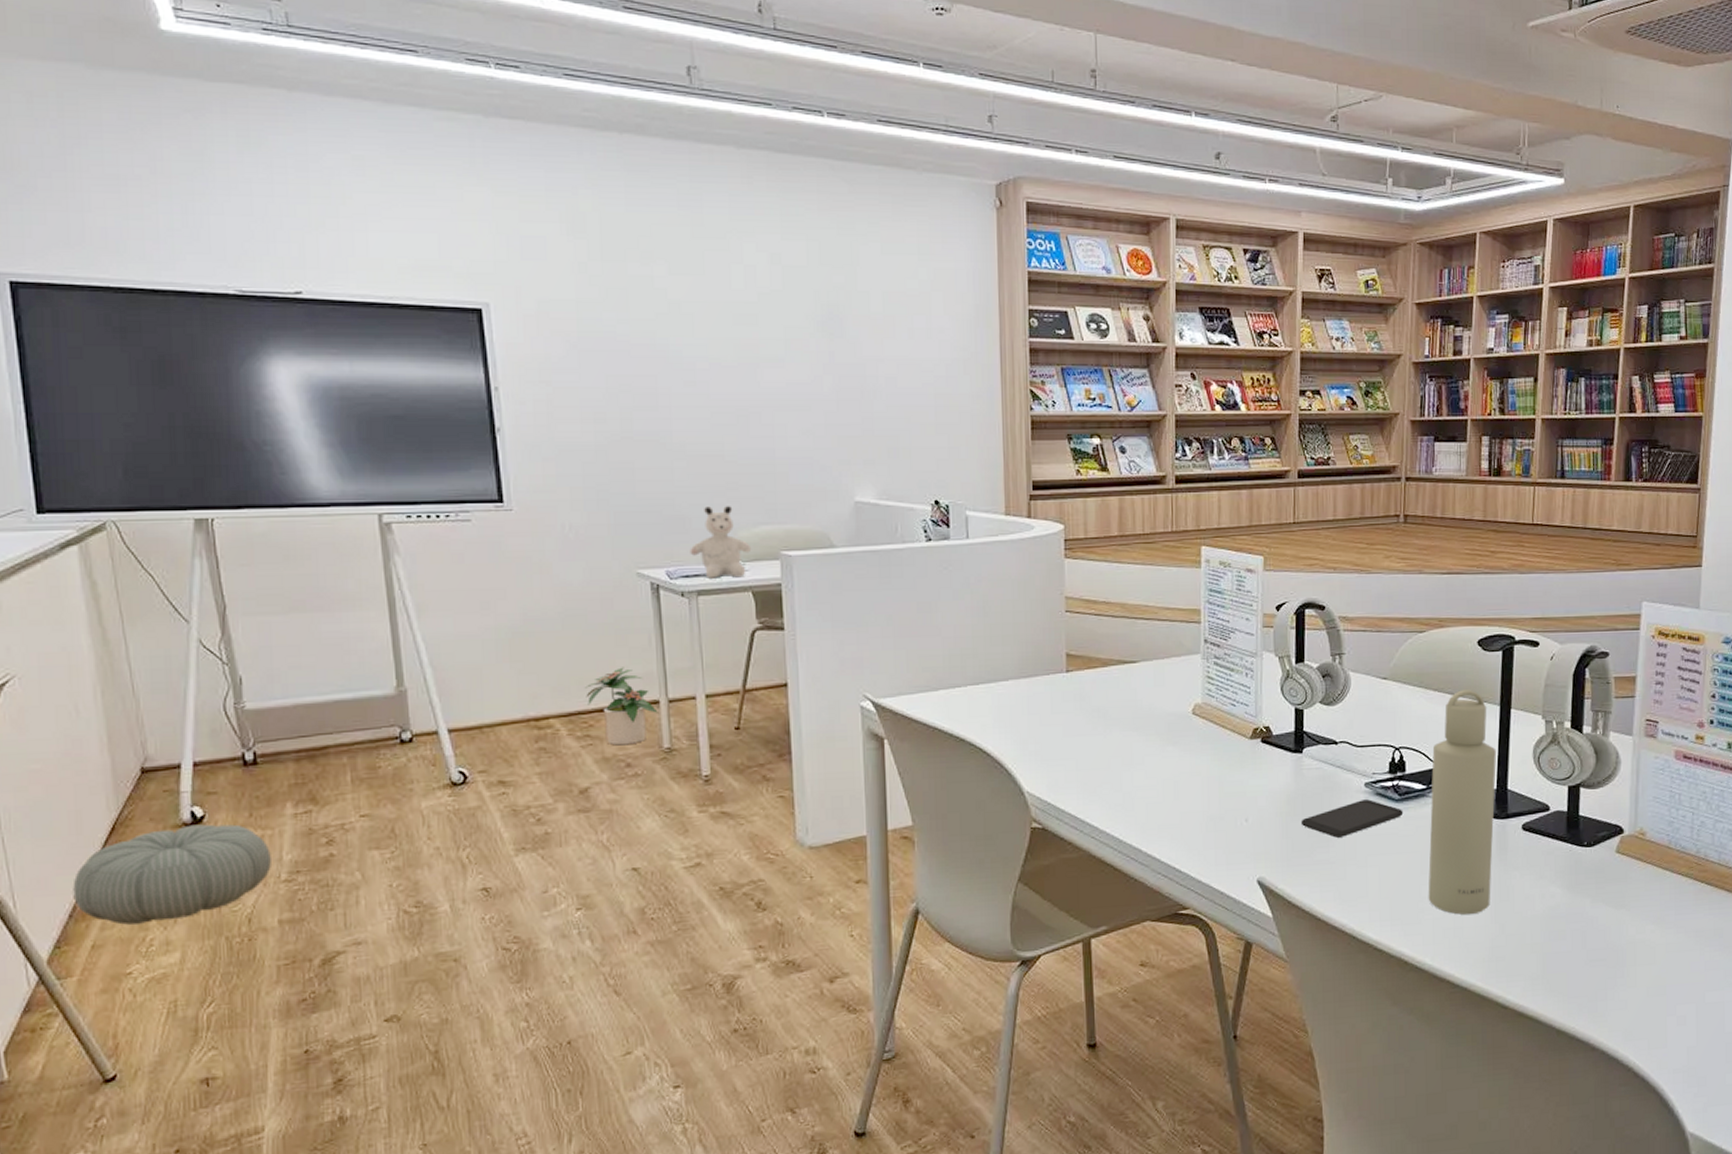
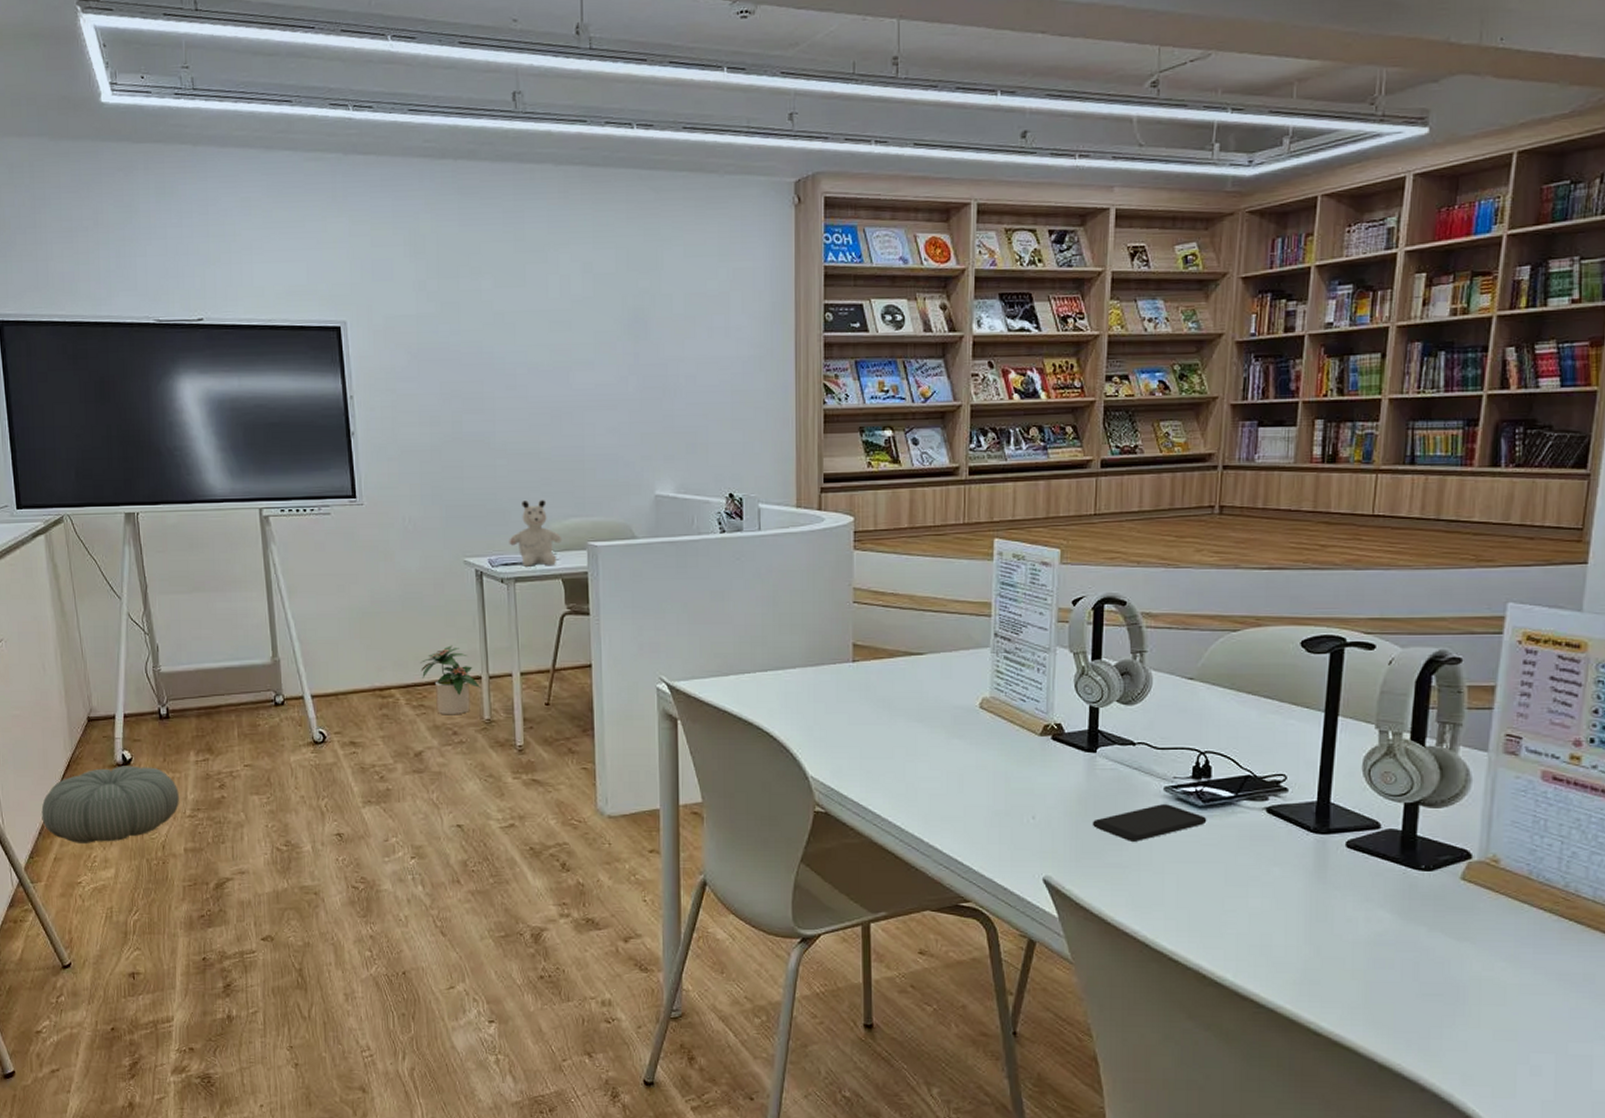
bottle: present [1428,690,1496,915] -> none [1232,694,1318,932]

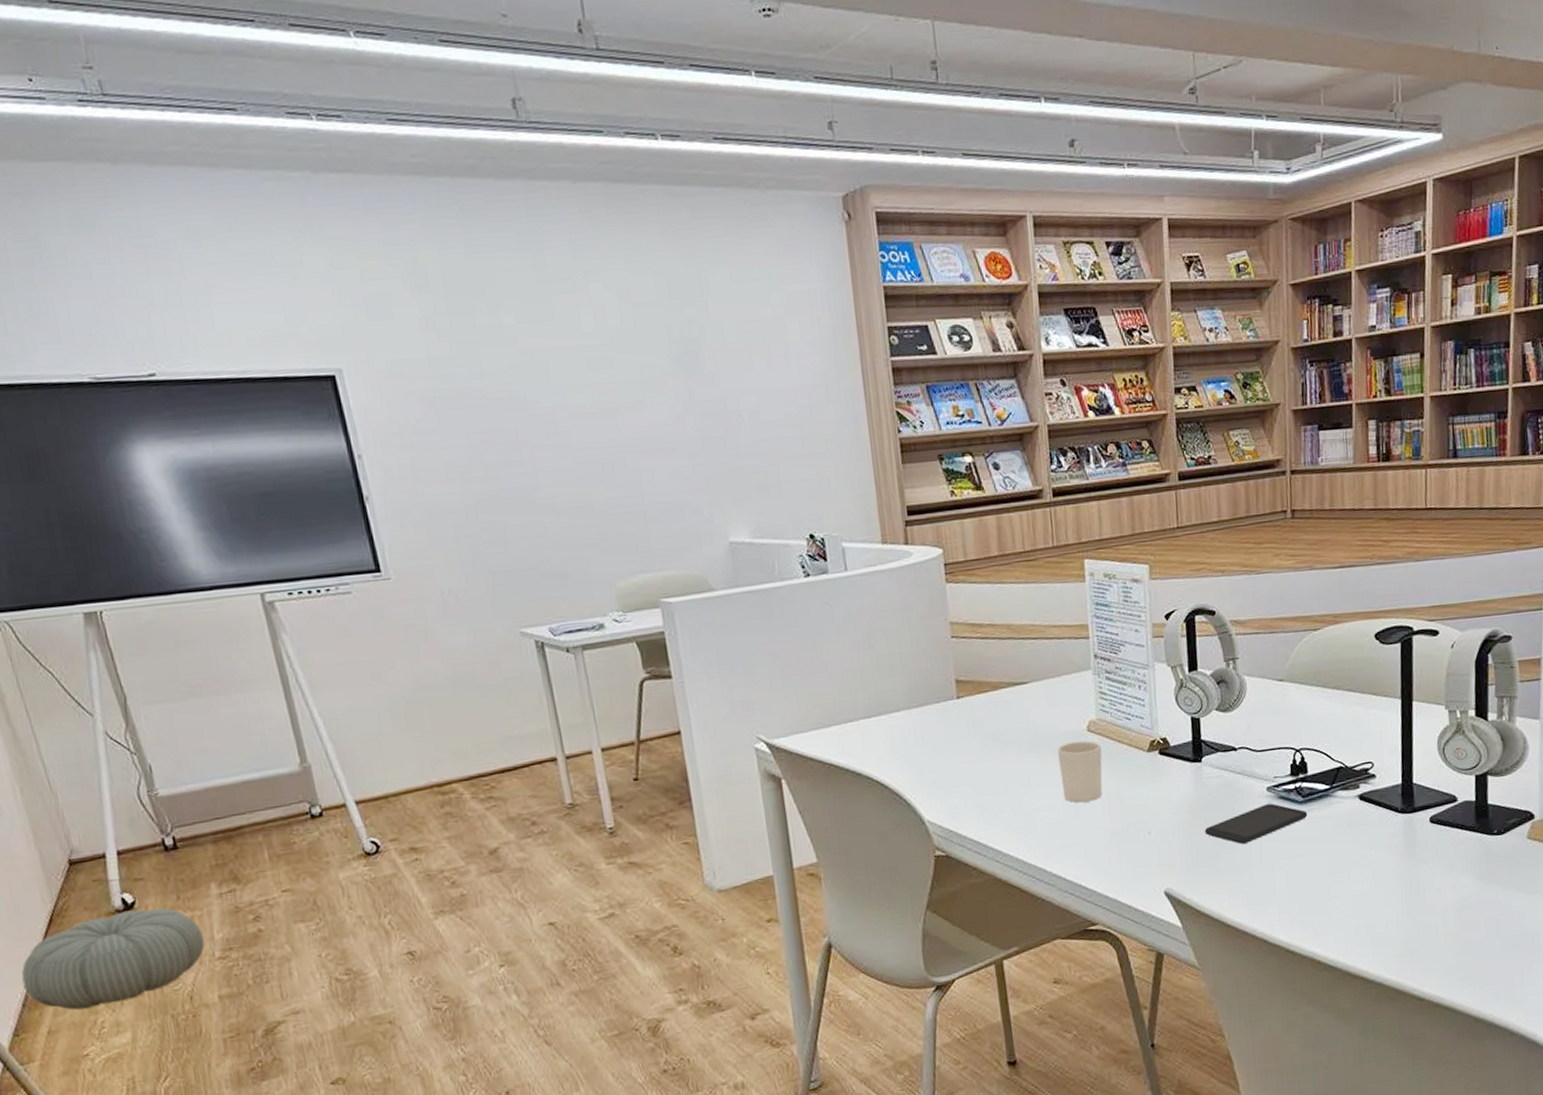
potted plant: present [420,645,480,715] -> none [483,727,557,805]
stuffed animal: present [509,499,562,566] -> none [569,556,631,632]
mug: none [946,717,993,778] -> present [1057,740,1103,803]

